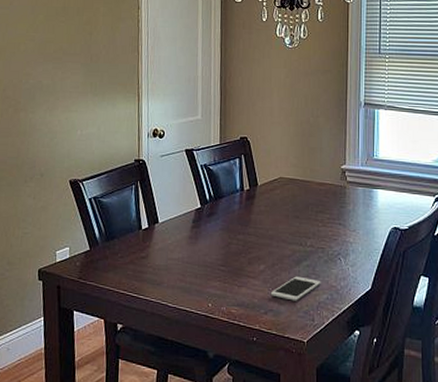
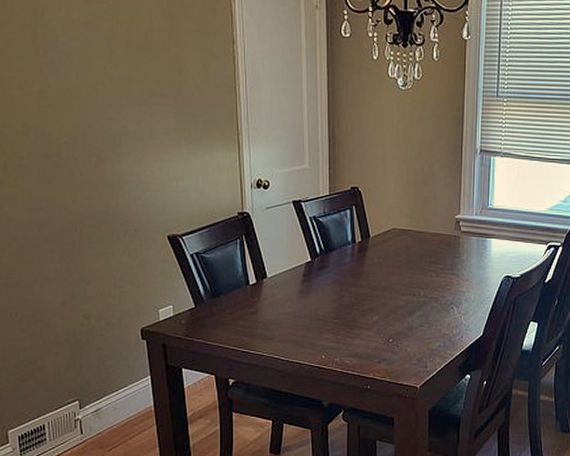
cell phone: present [270,276,321,301] -> none [384,326,434,350]

